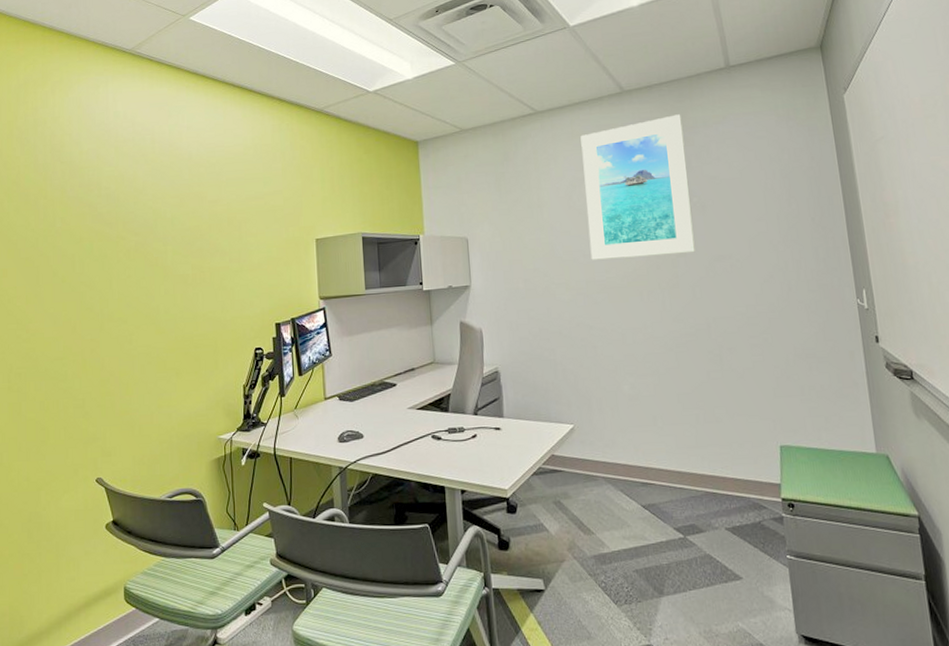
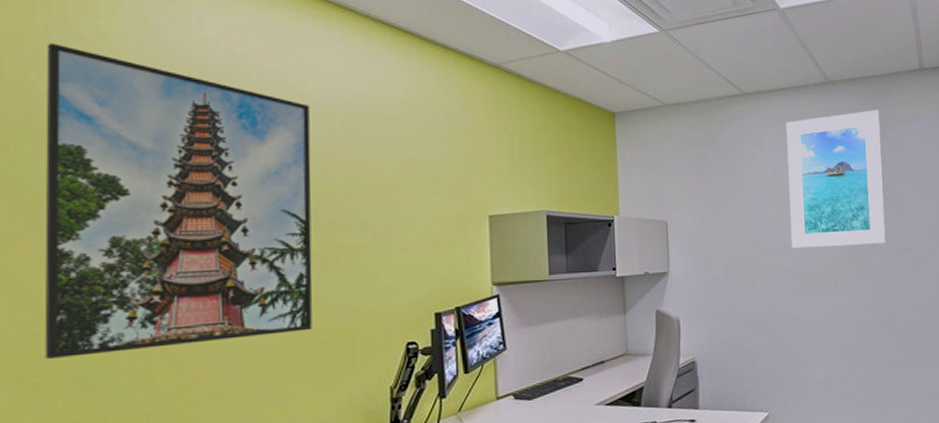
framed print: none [24,128,188,355] -> present [44,43,313,359]

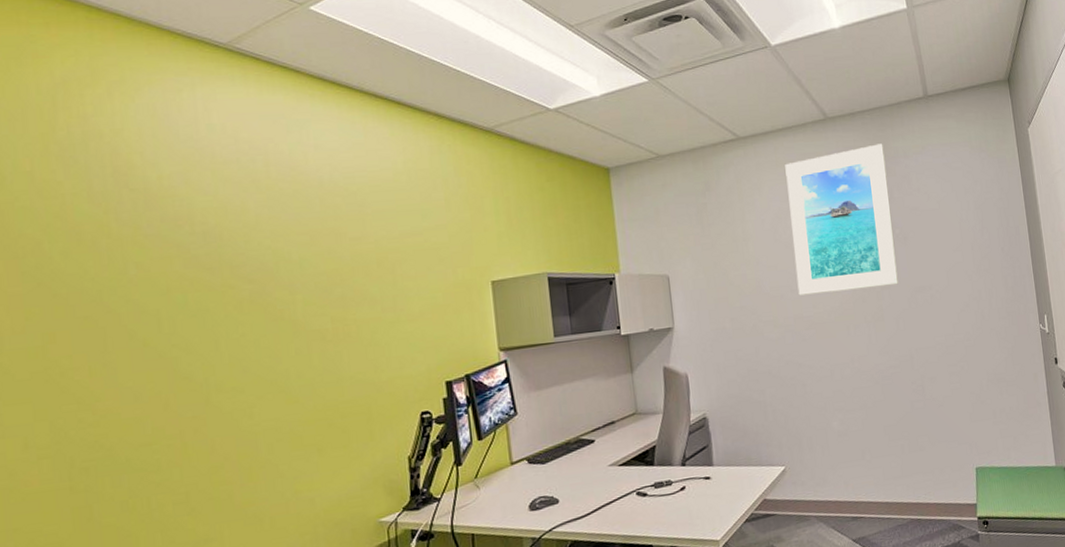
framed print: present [44,43,313,359] -> none [70,143,331,444]

